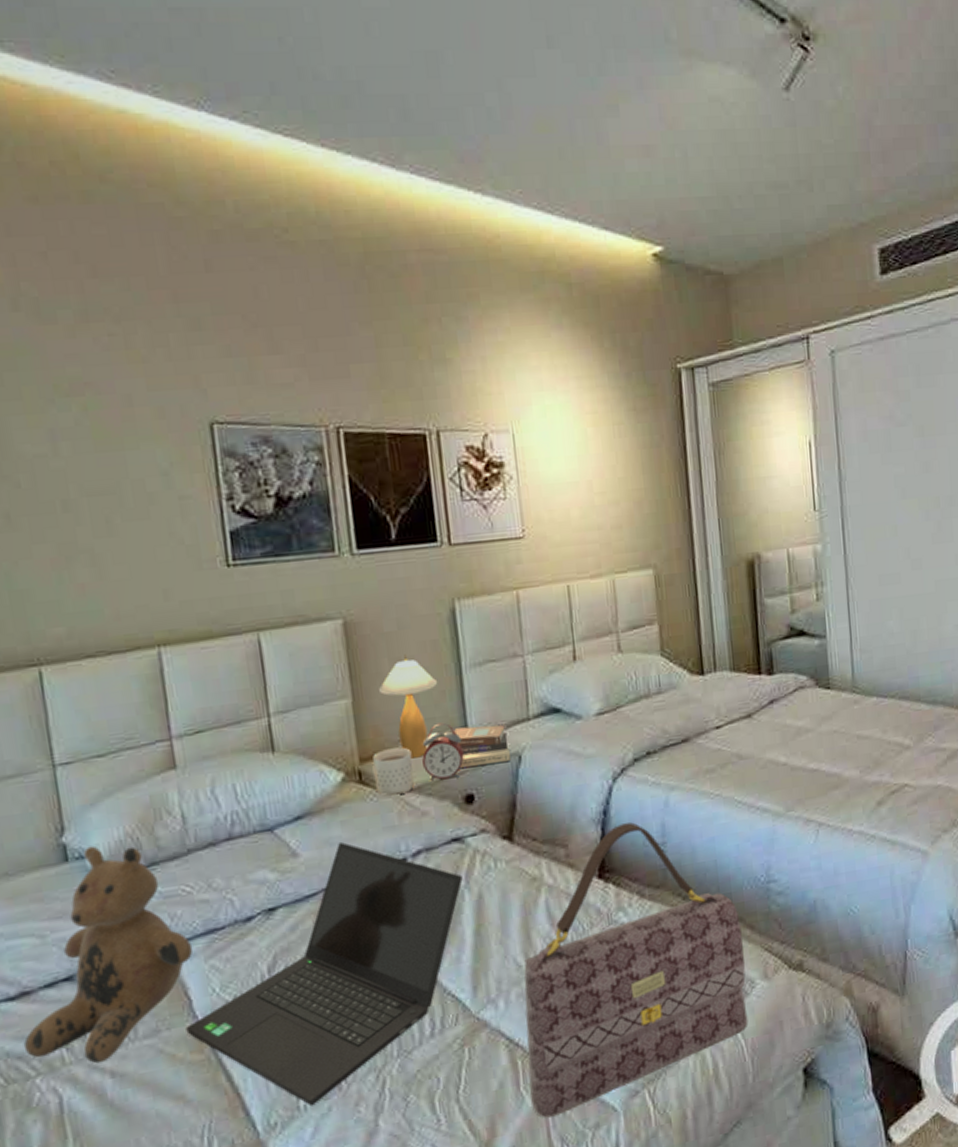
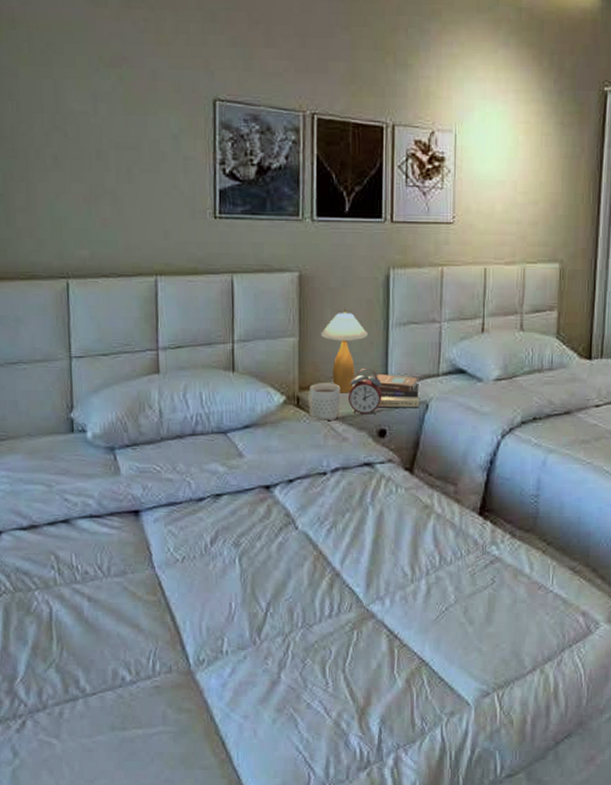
teddy bear: present [23,845,194,1064] -> none [29,423,157,589]
laptop: present [185,841,463,1106] -> none [145,451,369,652]
handbag: present [524,822,749,1118] -> none [401,474,594,699]

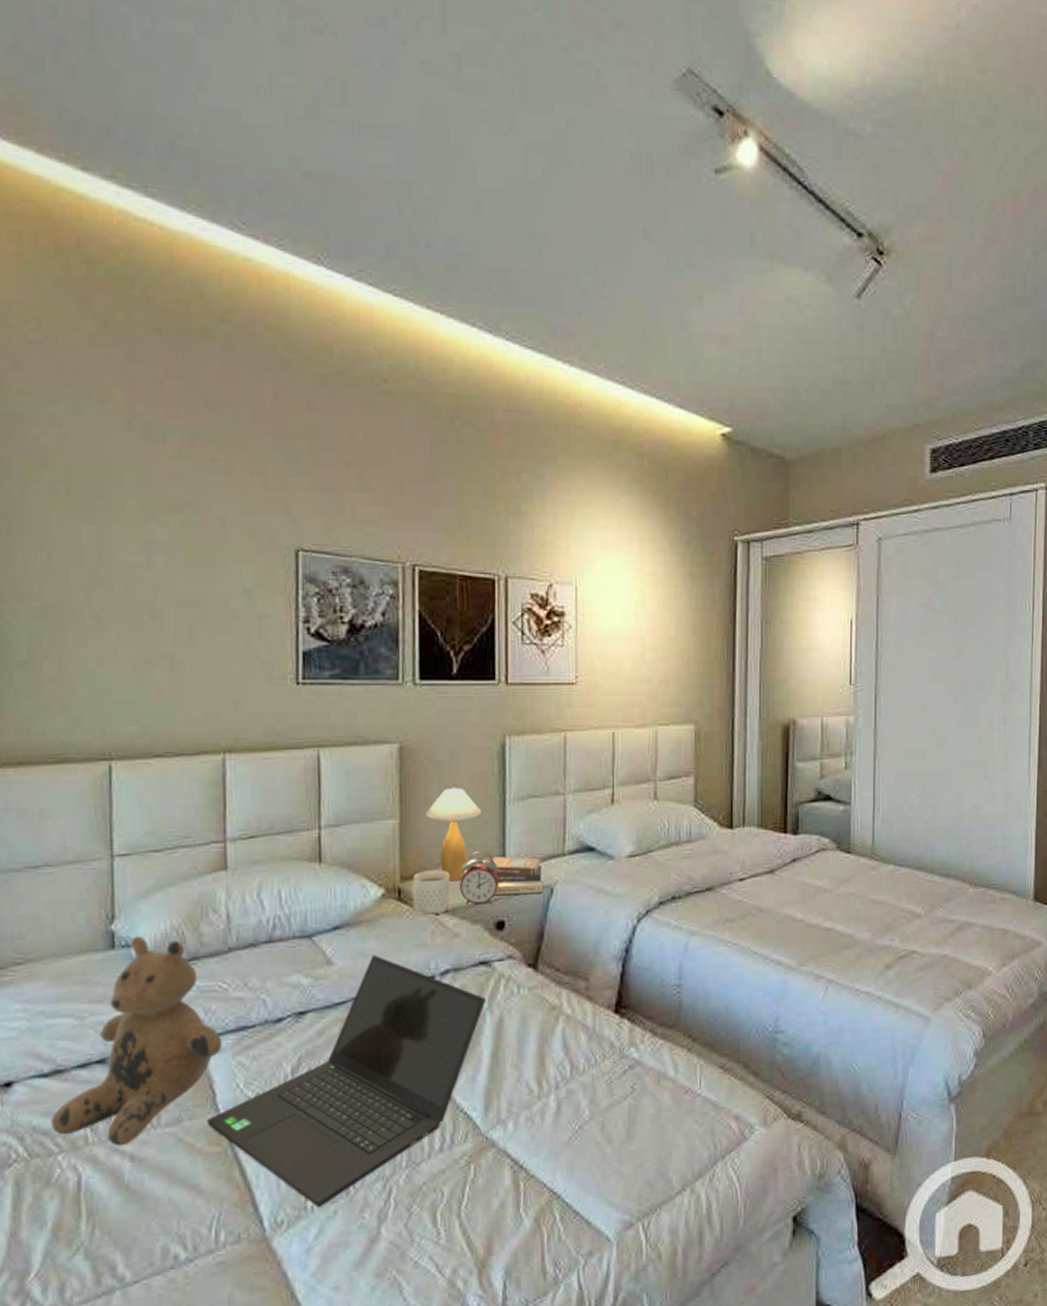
teddy bear: none [29,423,157,589] -> present [50,935,223,1147]
laptop: none [145,451,369,652] -> present [207,954,486,1208]

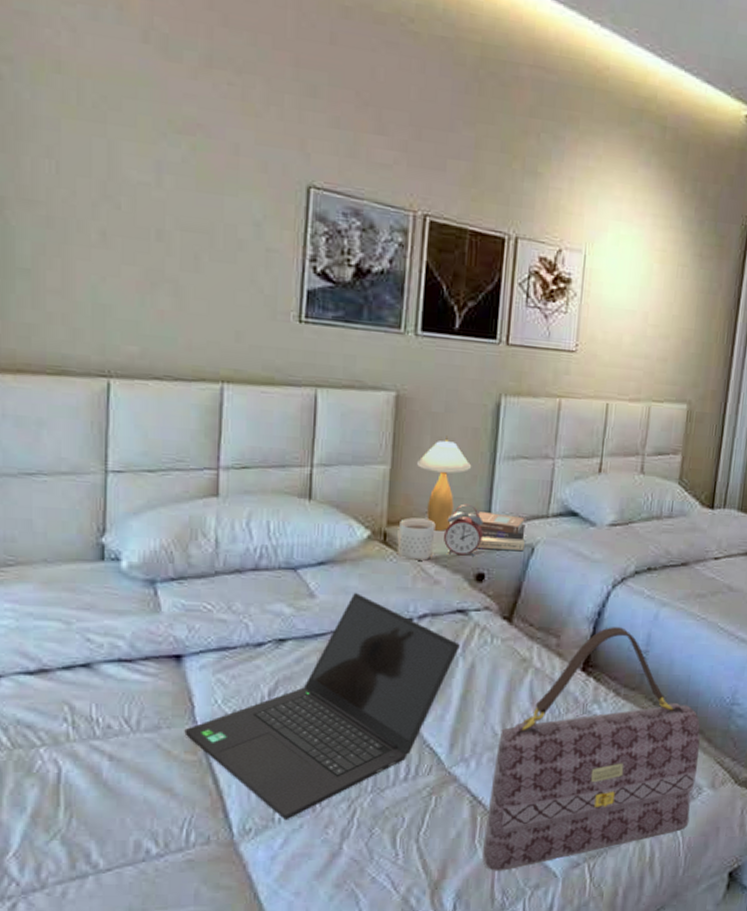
teddy bear: present [50,935,223,1147] -> none [34,550,204,746]
handbag: none [528,962,747,1242] -> present [482,627,701,871]

